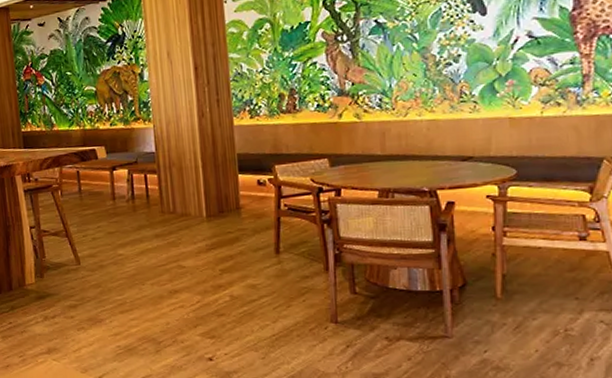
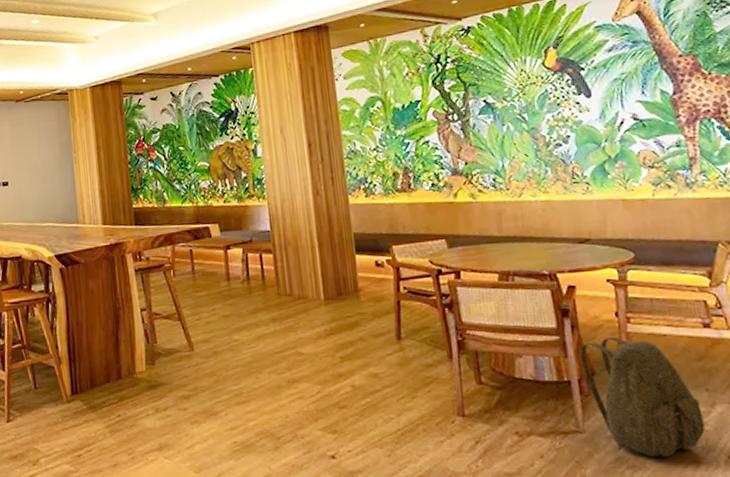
backpack: none [453,249,571,360] -> present [579,336,705,458]

